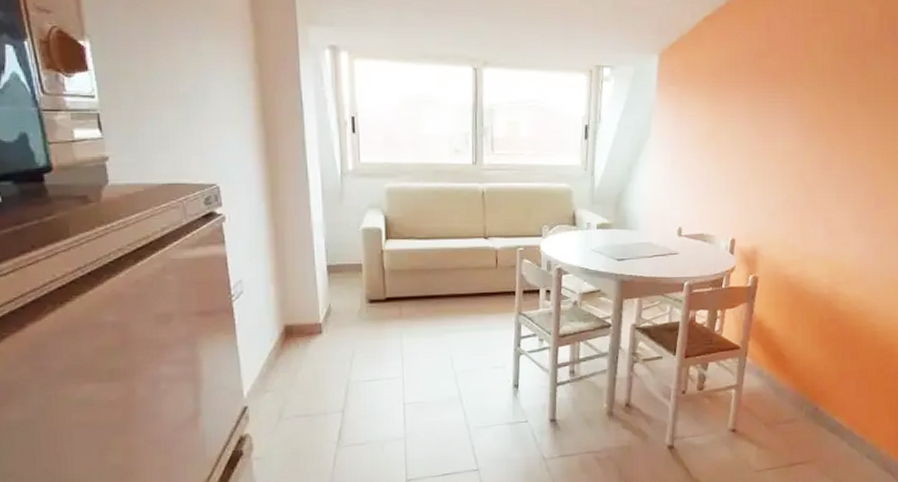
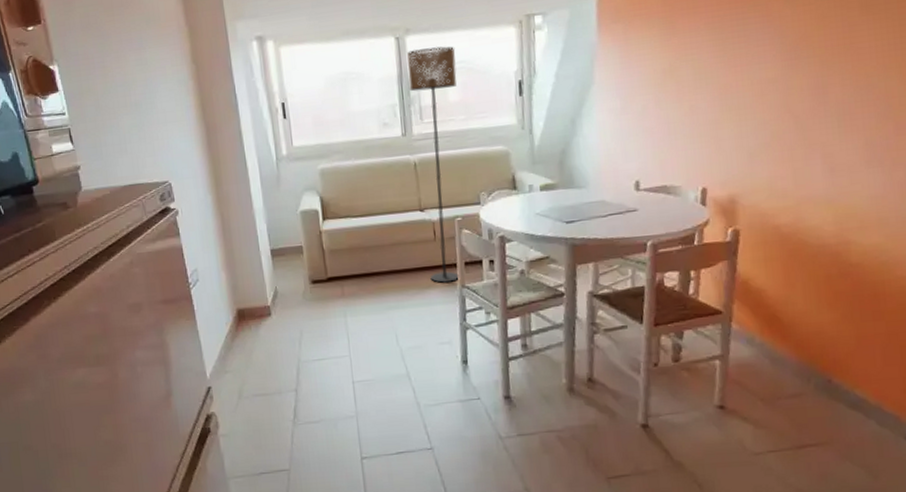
floor lamp: none [483,83,530,309] -> present [407,46,459,283]

